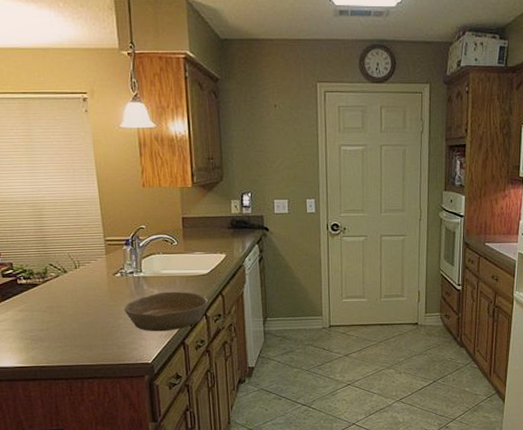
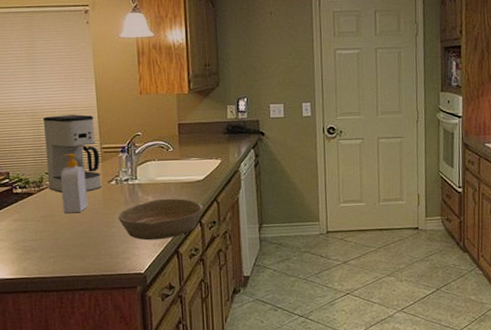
coffee maker: none [44,206,107,284] -> present [43,114,102,193]
soap bottle: none [64,246,94,305] -> present [60,154,88,214]

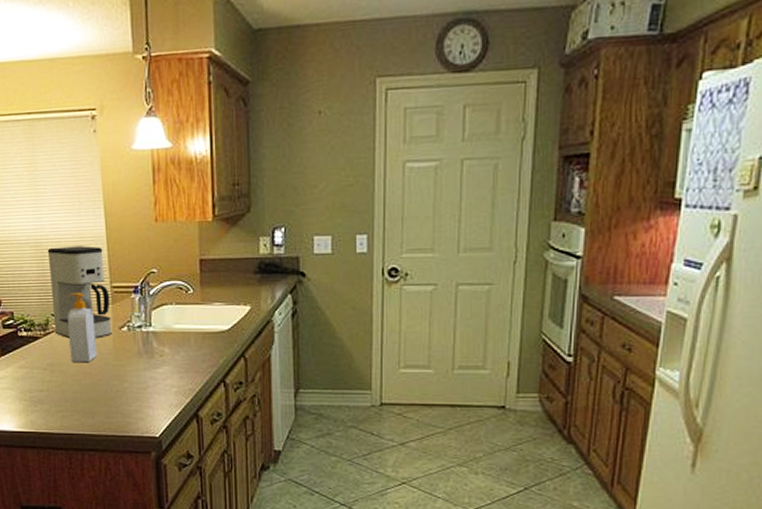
bowl: present [118,198,204,241] -> none [130,351,229,400]

